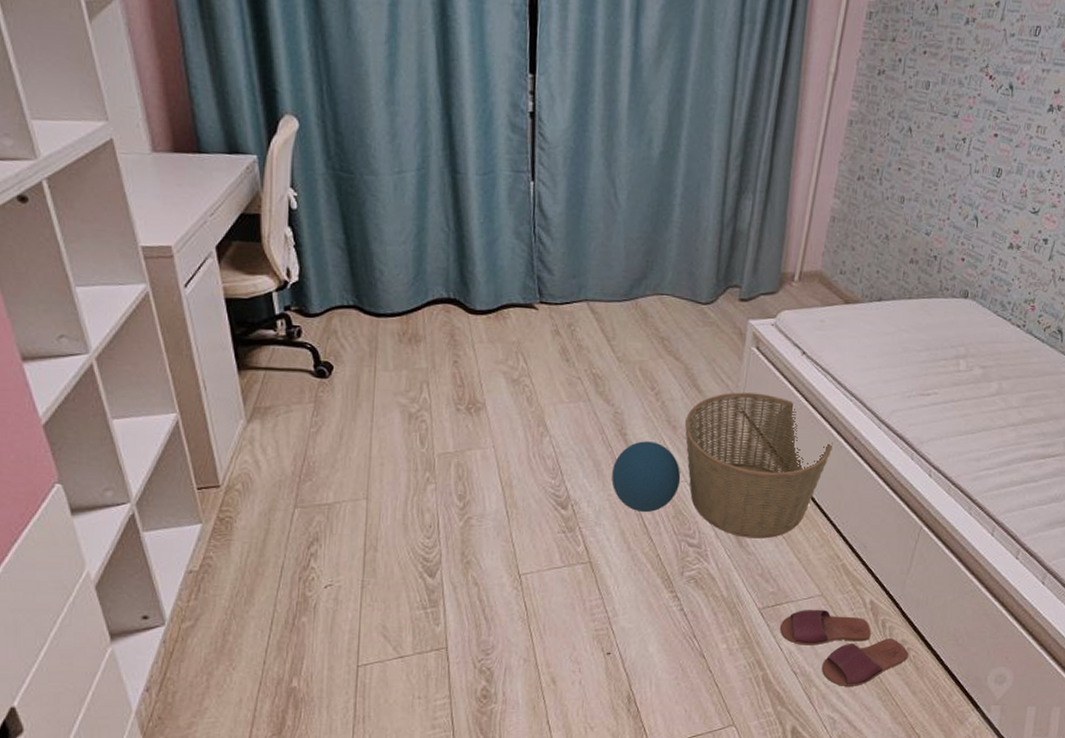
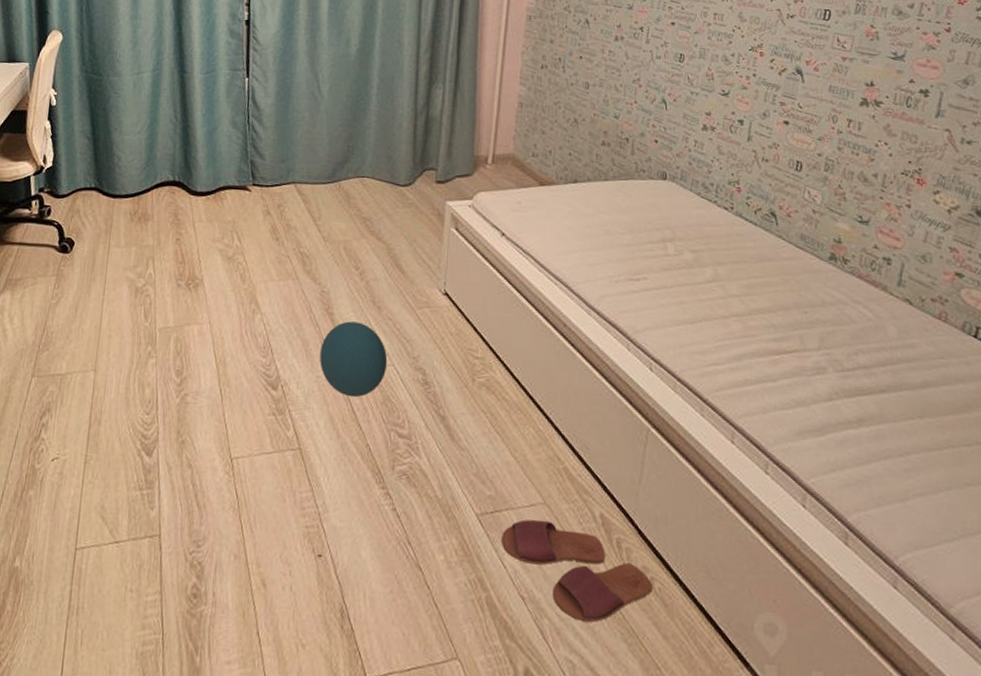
basket: present [684,392,833,539] -> none [388,273,541,433]

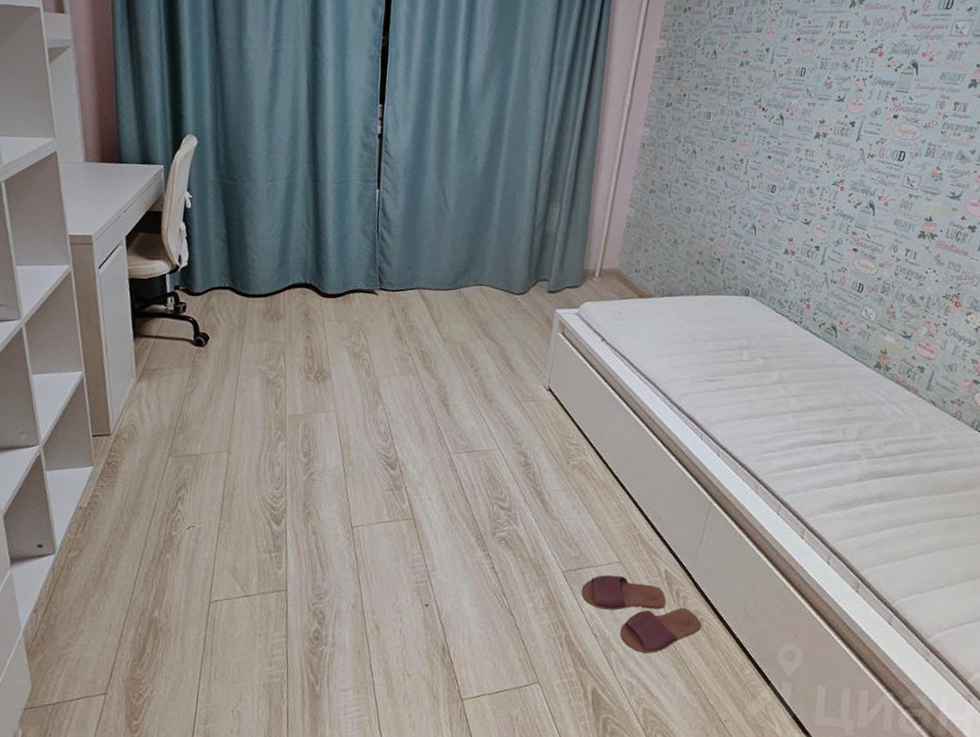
ball: present [320,321,388,398] -> none [434,411,495,476]

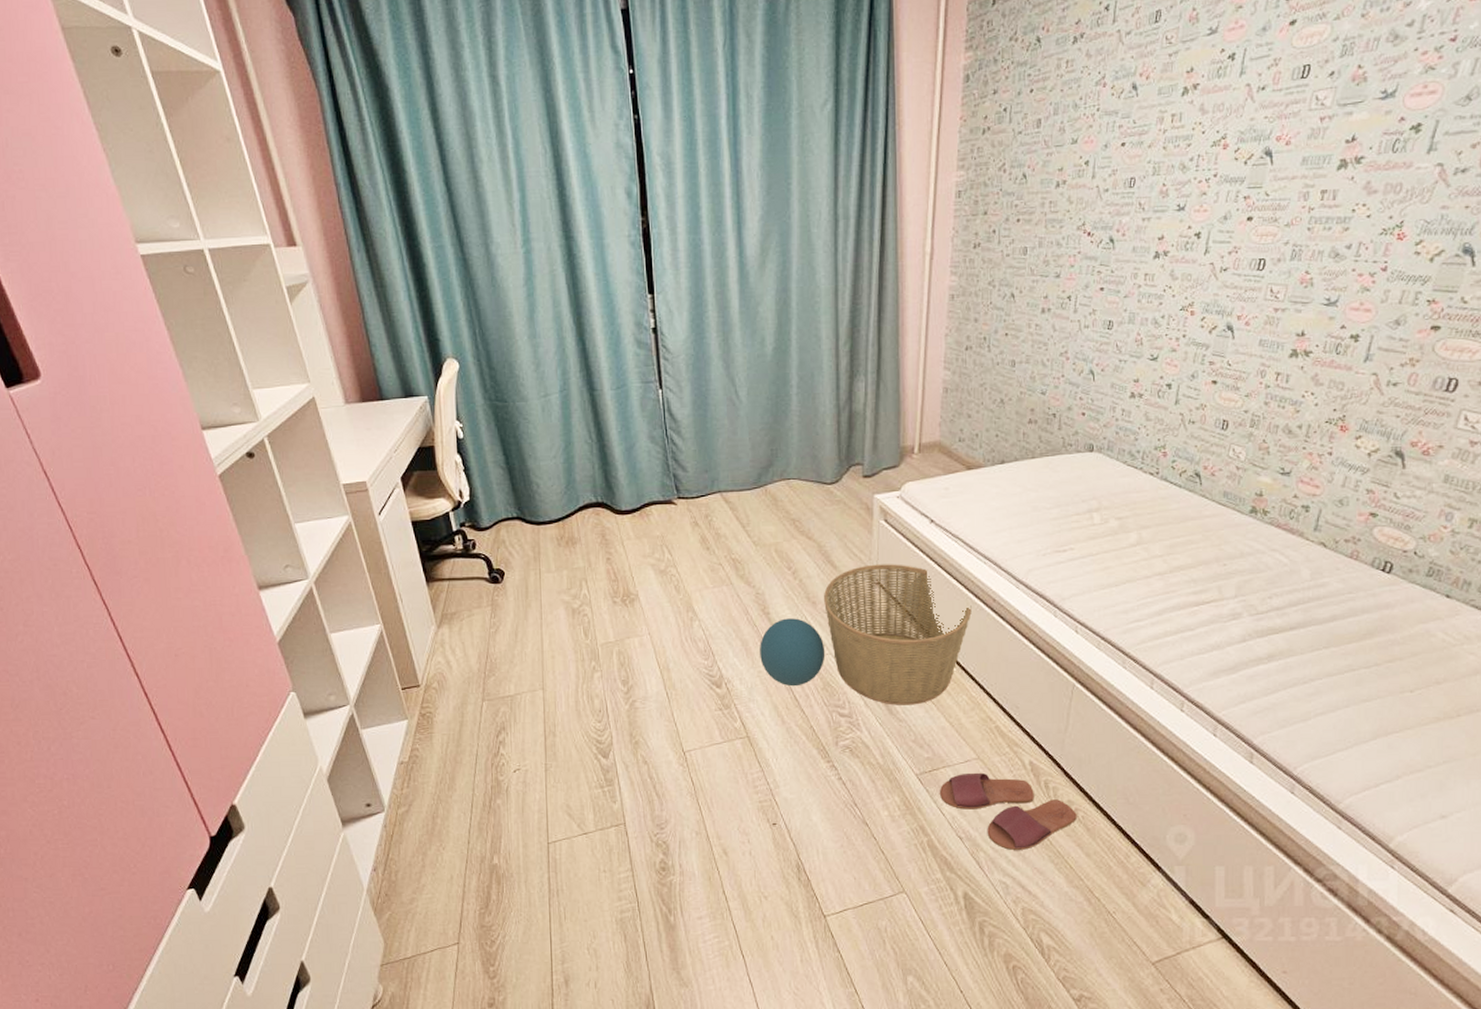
ball: none [434,411,495,476] -> present [760,618,825,687]
basket: none [498,371,629,506] -> present [823,564,972,705]

